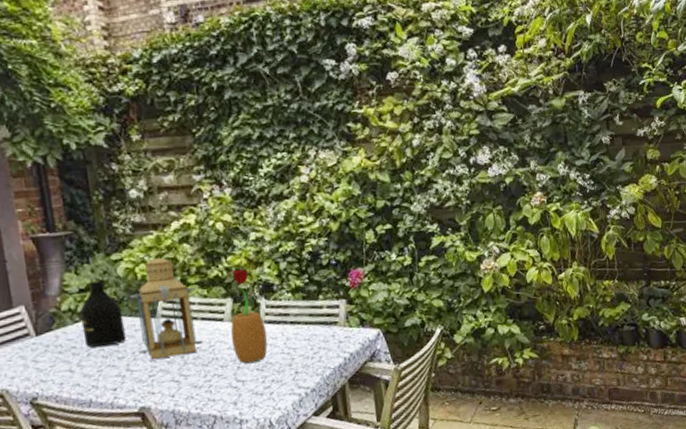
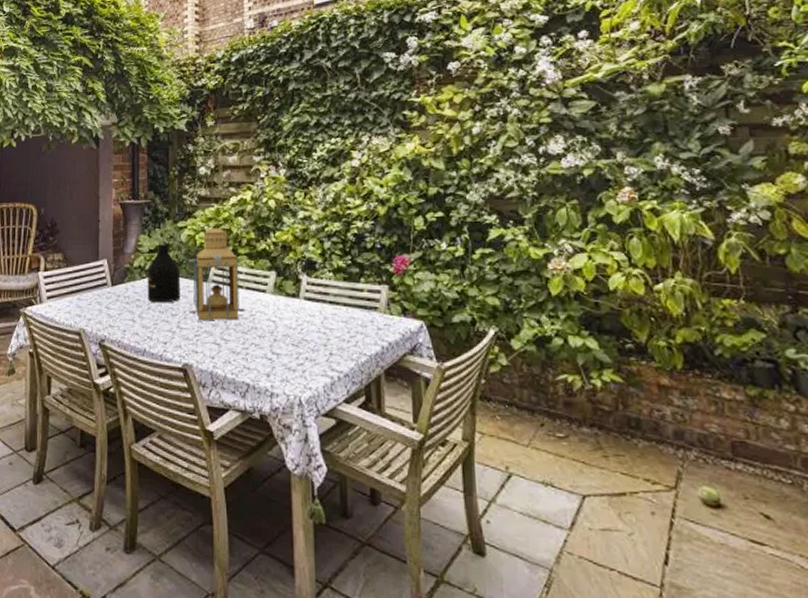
potted flower: present [230,269,268,363] -> none [271,245,306,336]

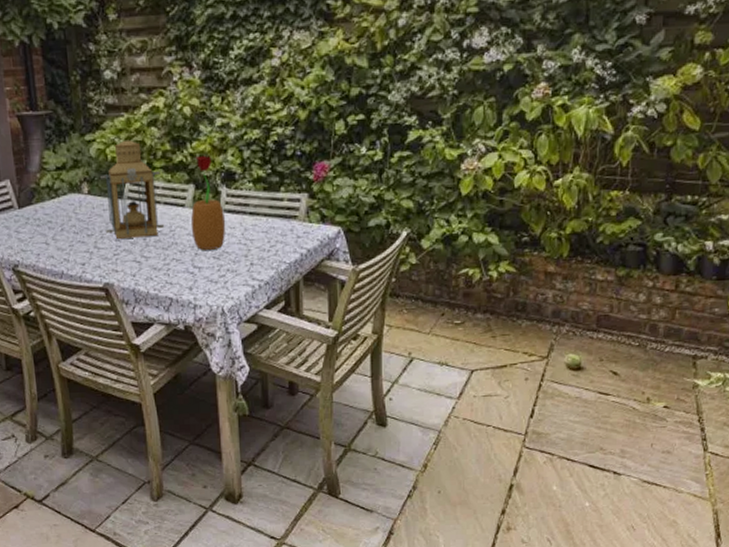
bottle: present [147,244,181,302] -> none [56,160,95,223]
potted flower: none [271,245,306,336] -> present [190,156,226,250]

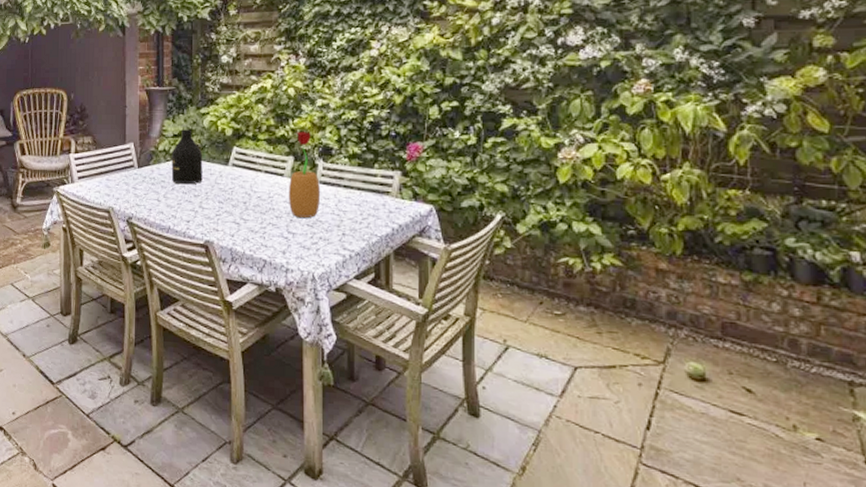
bottle: none [56,160,95,223] -> present [171,129,203,184]
lantern: present [99,139,164,239] -> none [209,114,264,201]

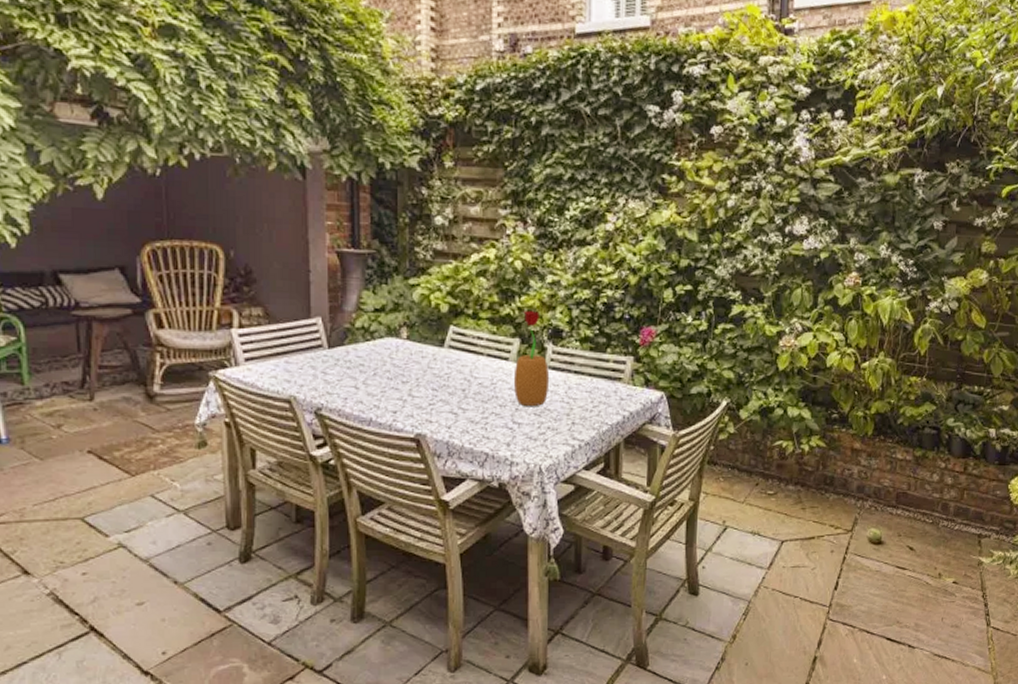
bottle: present [171,129,203,184] -> none [372,303,412,368]

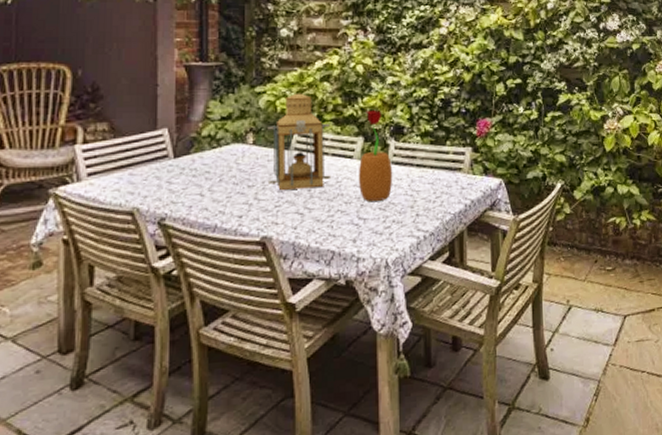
lantern: none [420,287,486,389] -> present [266,93,330,190]

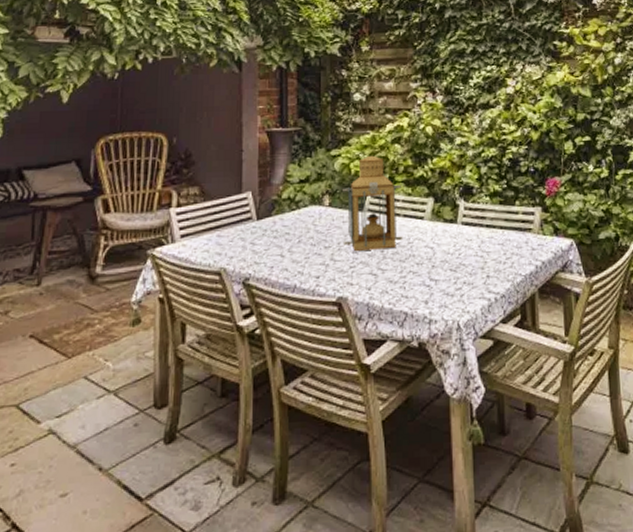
potted flower: present [358,111,393,201] -> none [429,171,463,262]

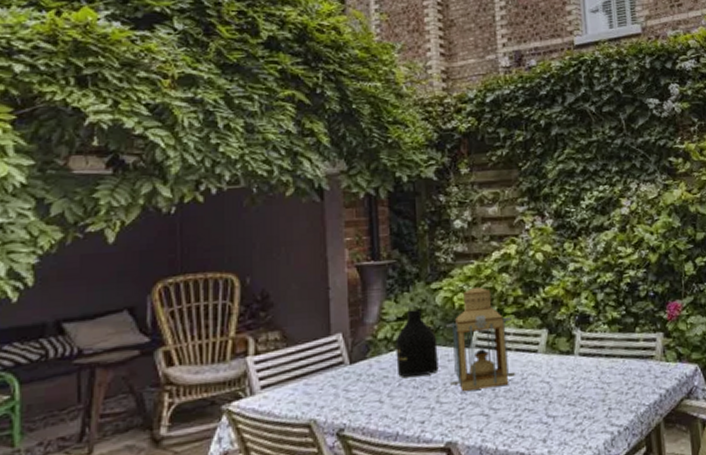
bottle: none [297,174,334,235] -> present [395,309,439,377]

